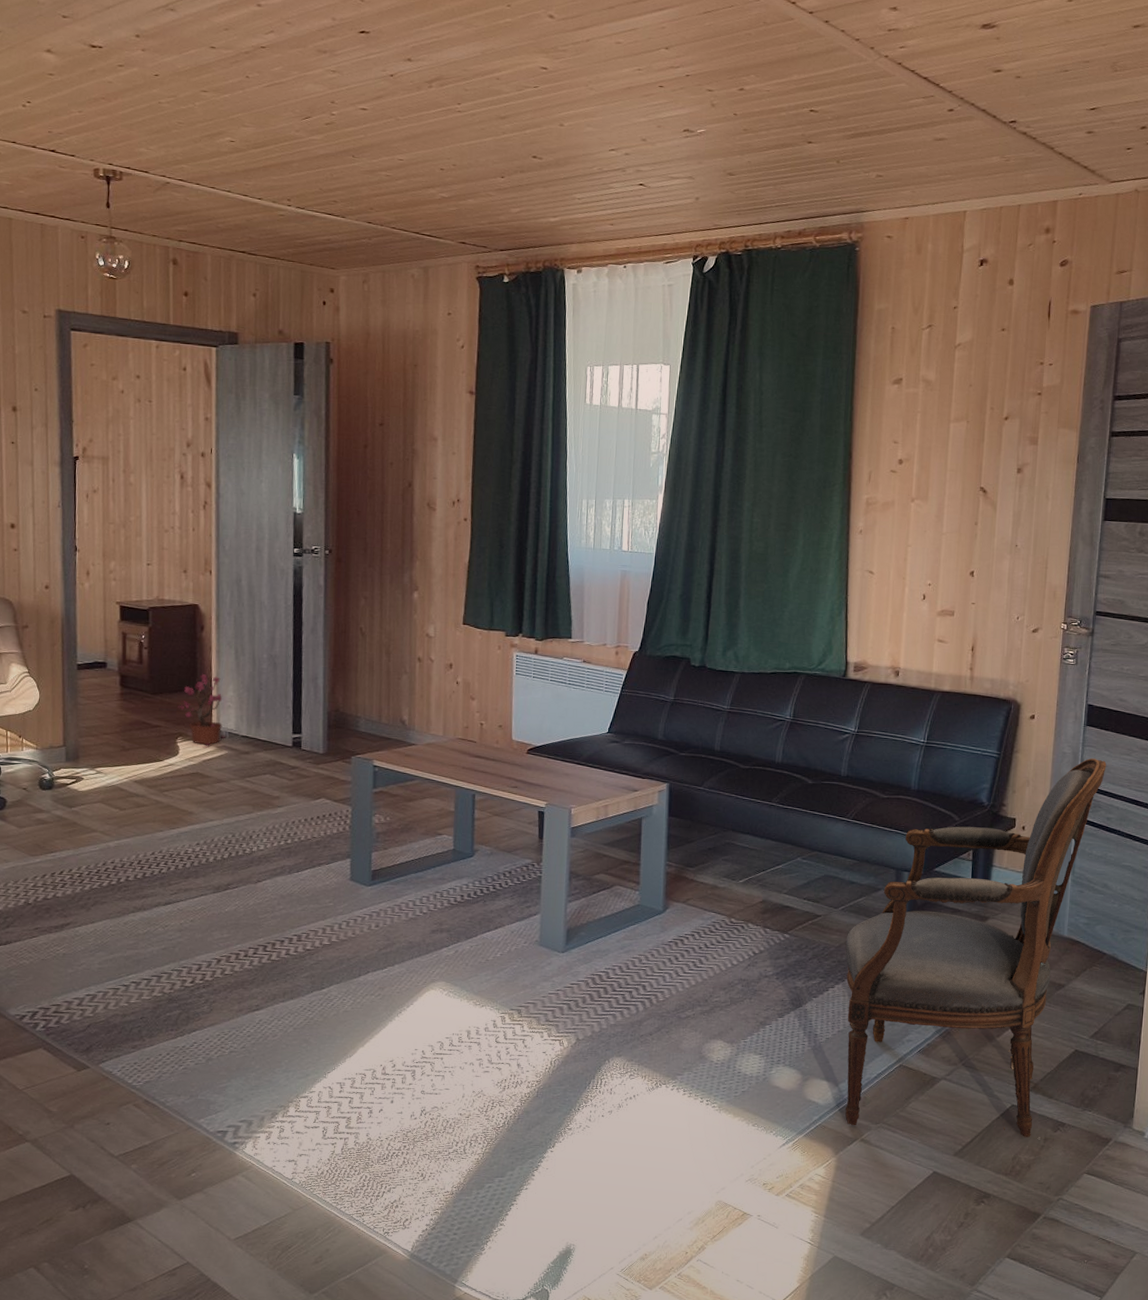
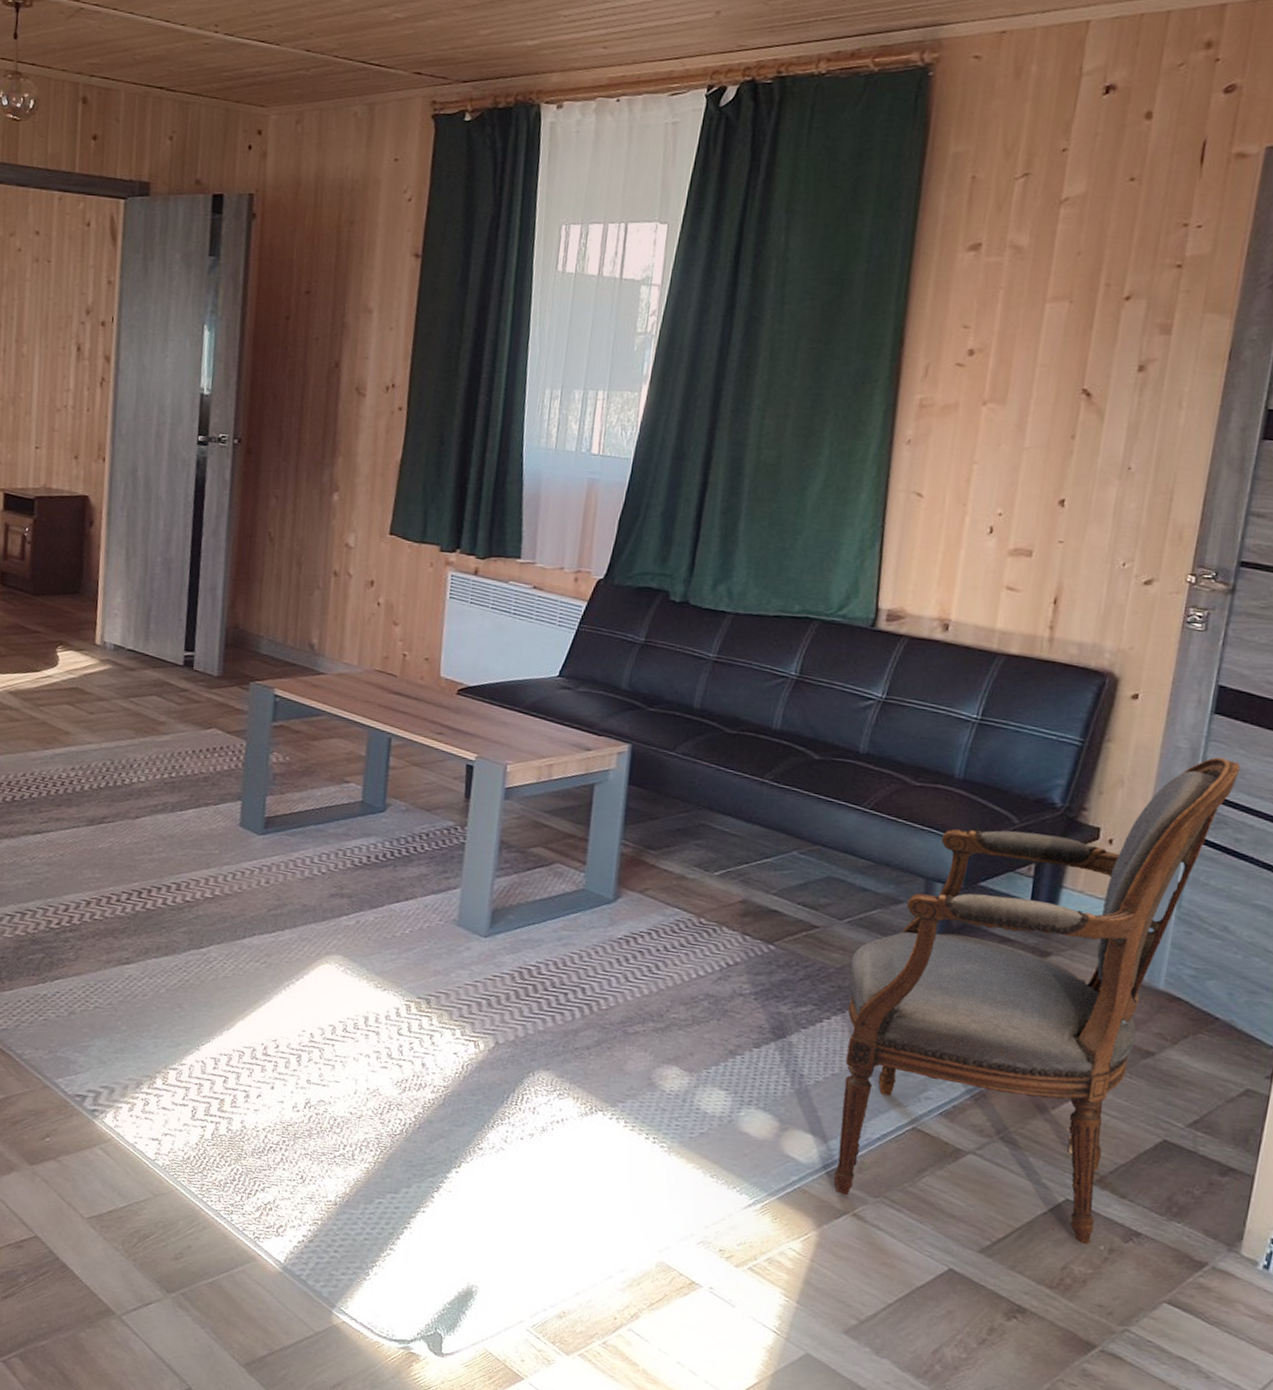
potted plant: present [178,674,226,747] -> none [60,576,111,660]

